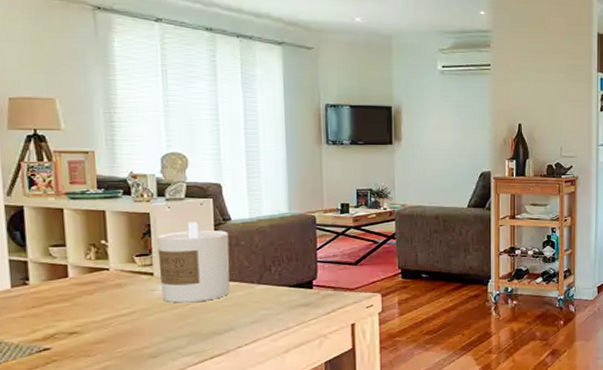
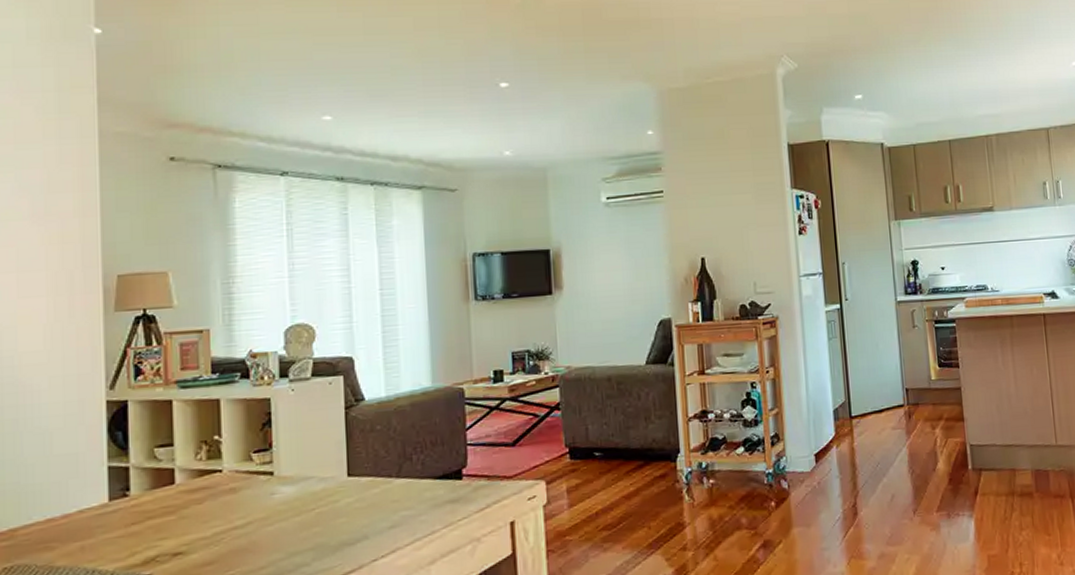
candle: present [157,222,230,303] -> none [278,405,364,509]

